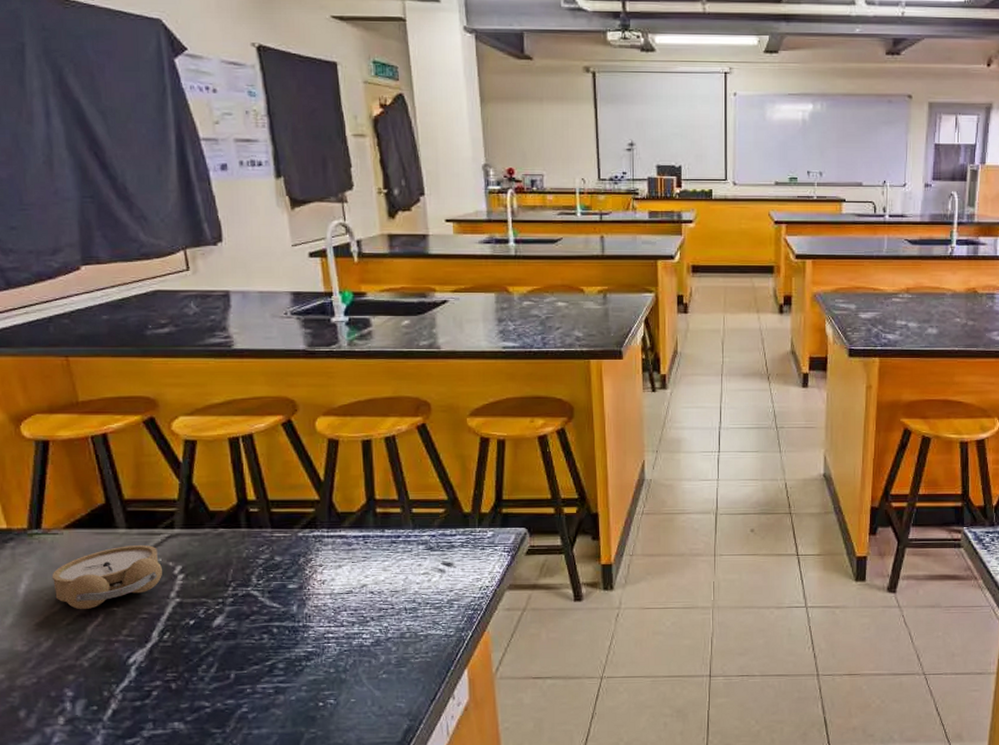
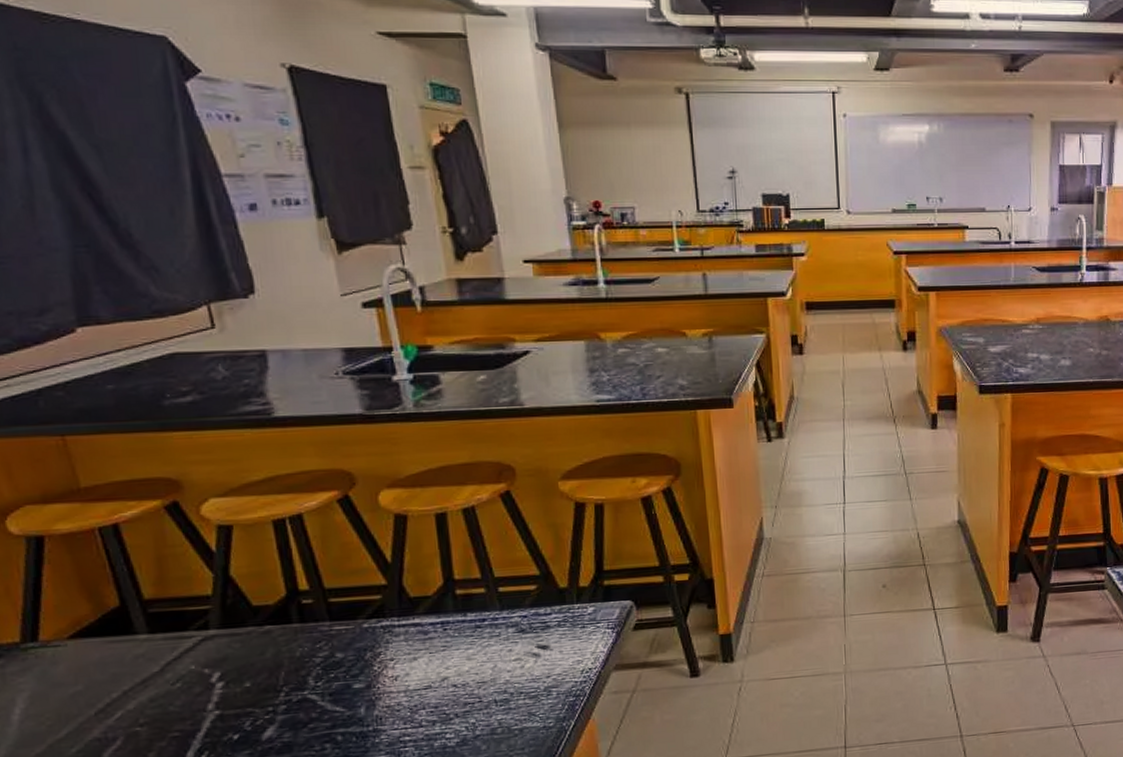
alarm clock: present [52,544,162,610] -> none [54,650,196,734]

